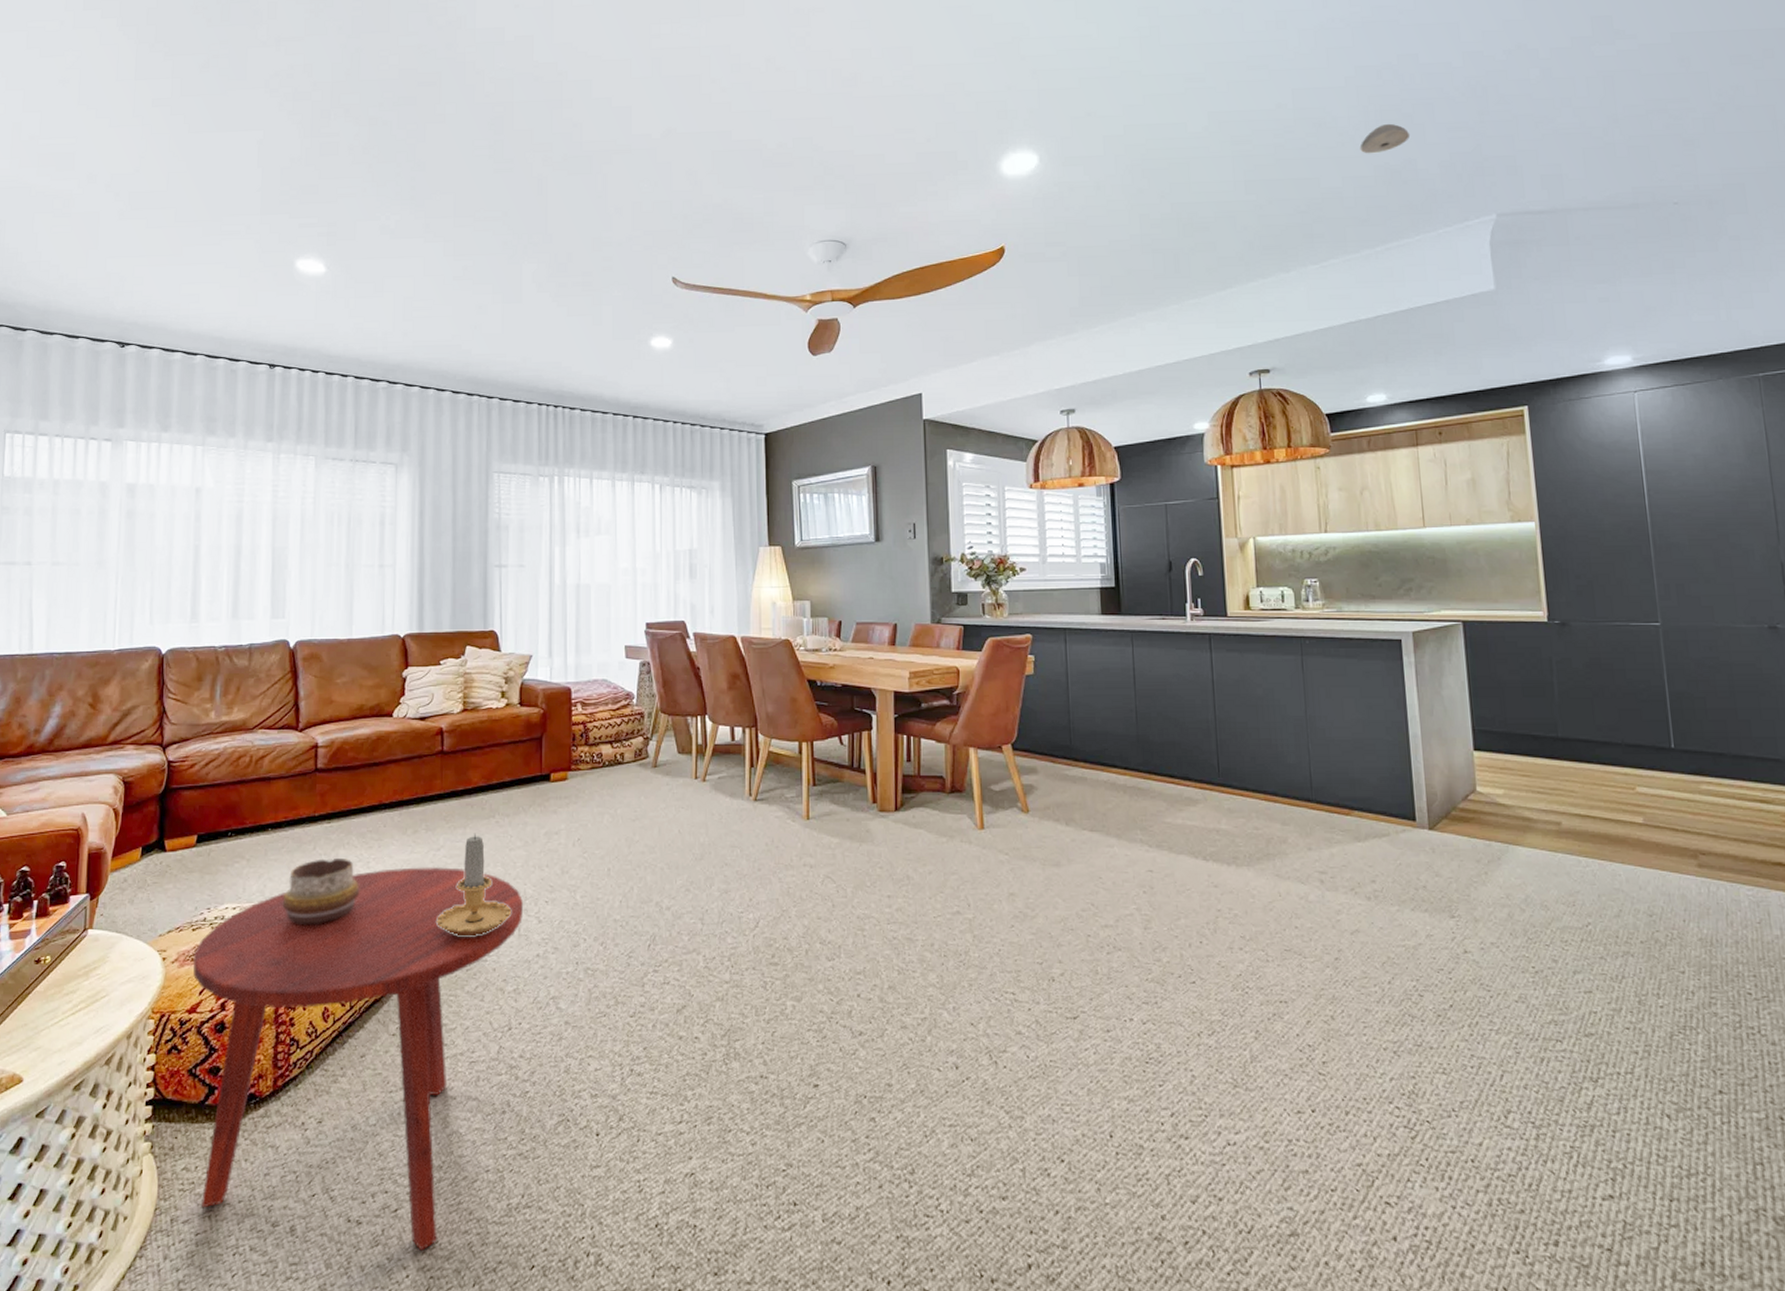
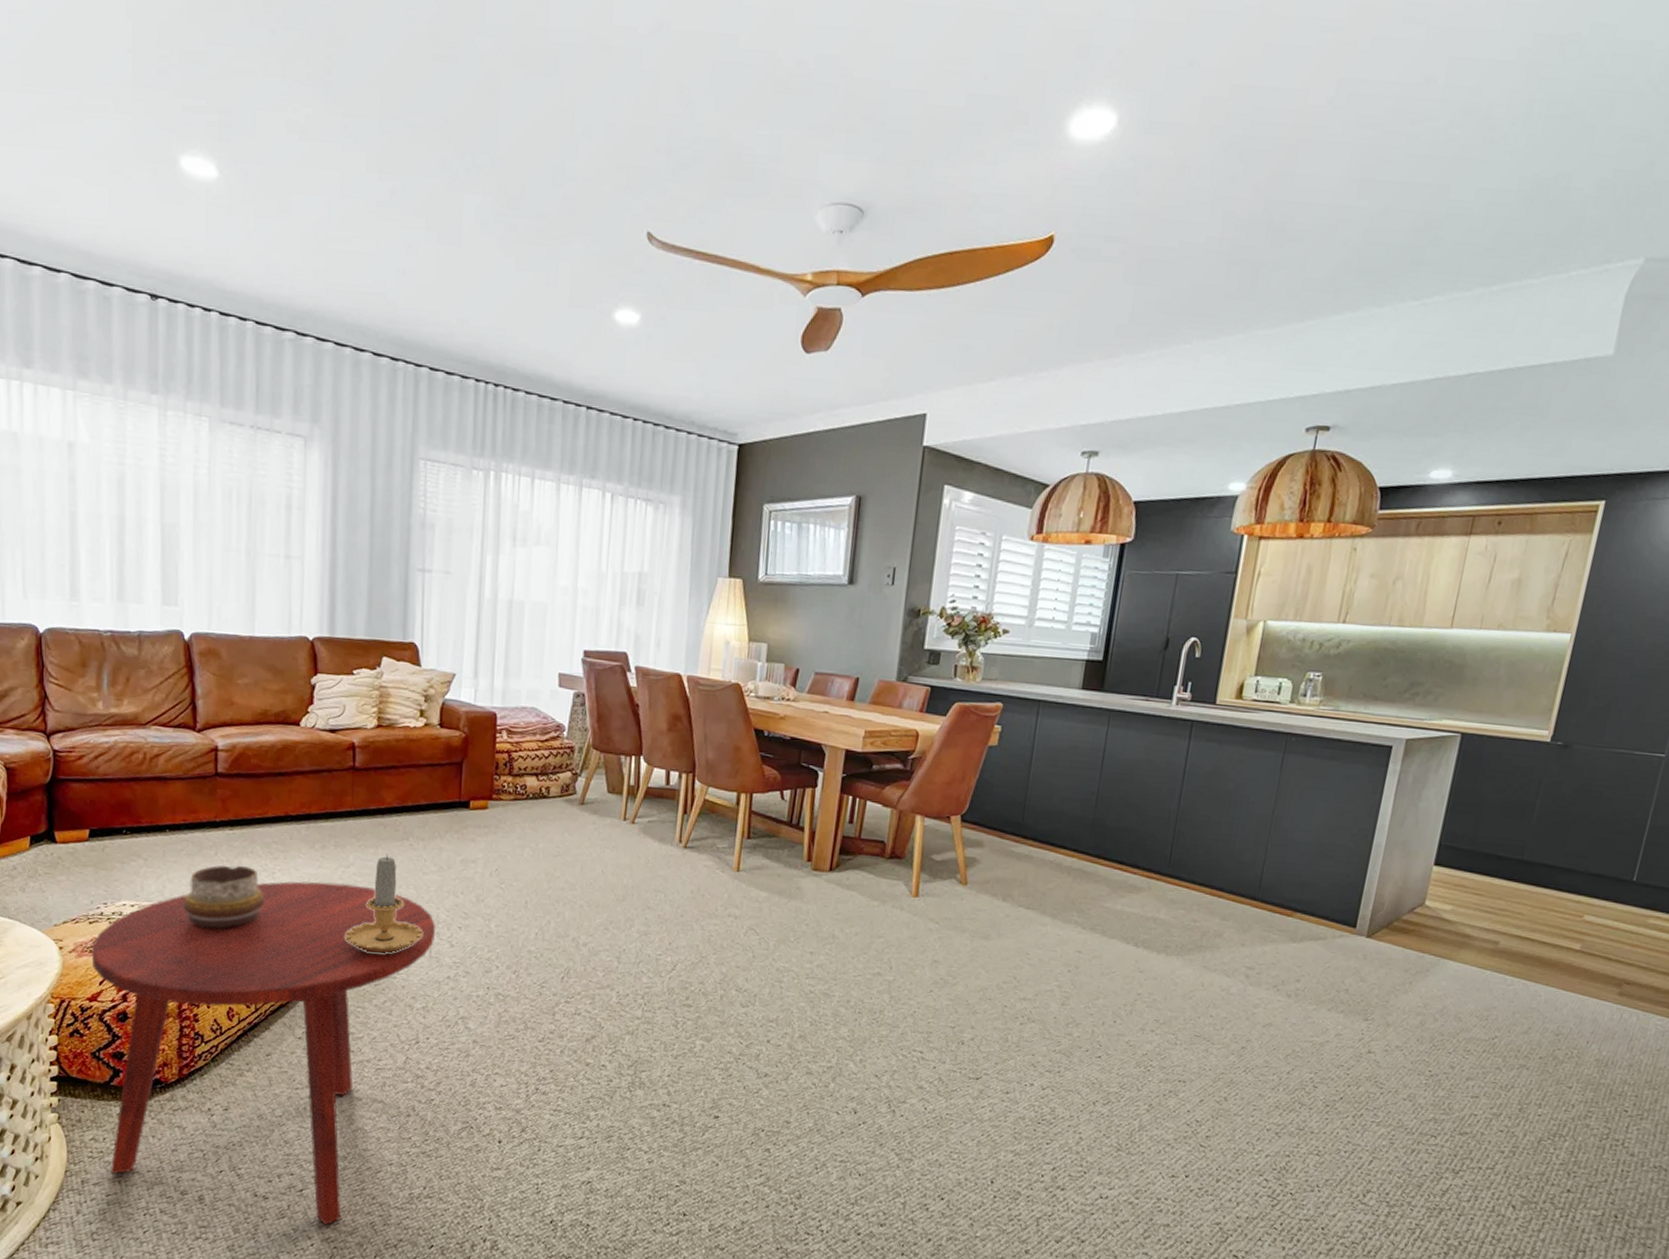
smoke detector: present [1359,123,1411,154] -> none [1509,120,1576,161]

